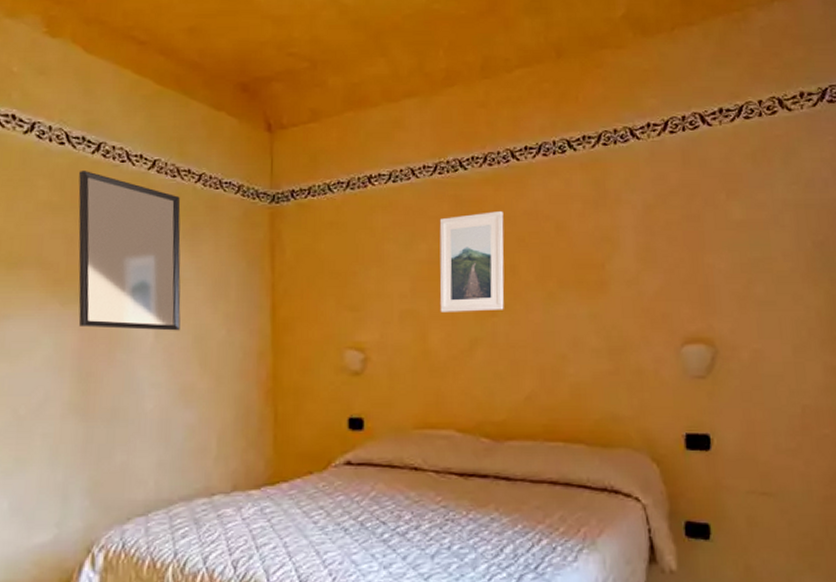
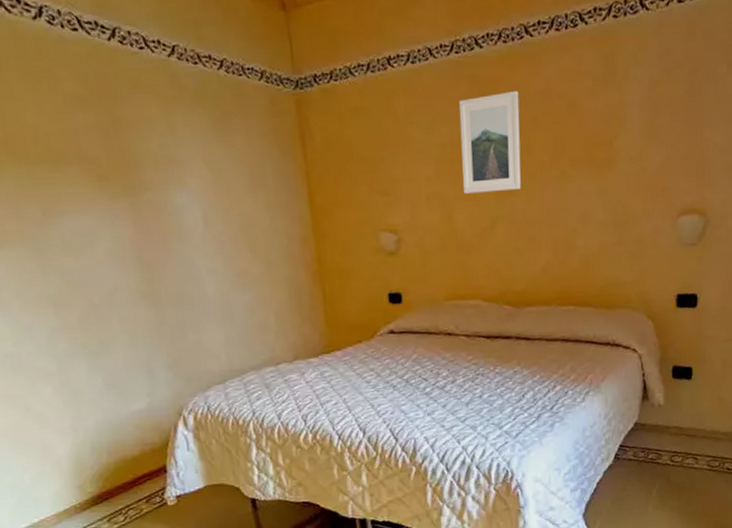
home mirror: present [78,171,181,331] -> none [99,59,227,221]

